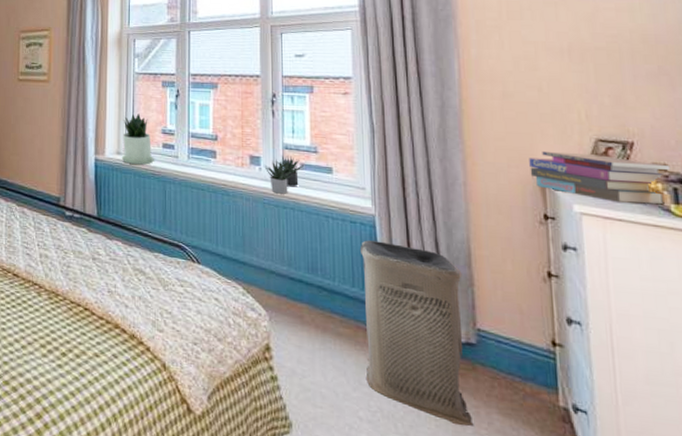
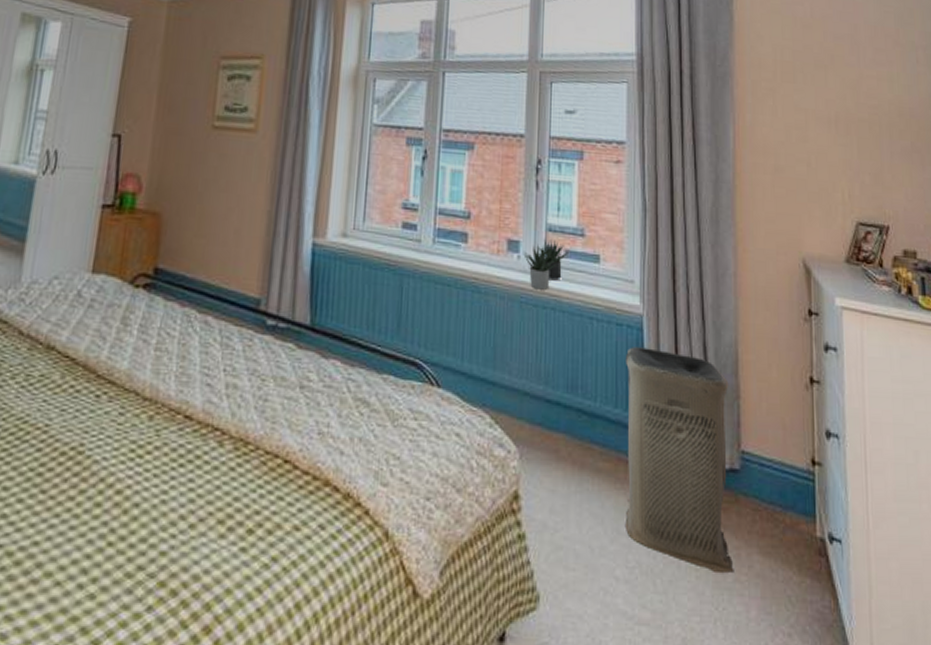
planter: present [121,113,155,165] -> none [347,180,392,252]
books: present [529,151,671,205] -> none [797,235,919,297]

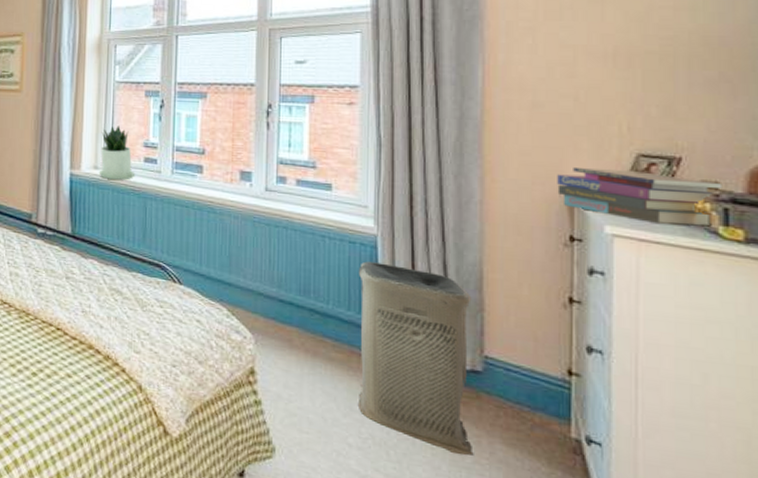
planter: none [347,180,392,252] -> present [98,125,136,180]
succulent plant: present [523,239,571,290] -> none [256,171,303,212]
books: none [797,235,919,297] -> present [557,166,723,227]

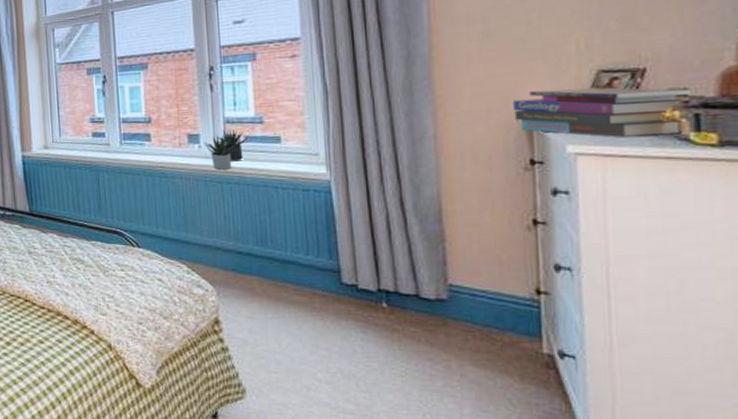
planter: present [98,125,136,180] -> none [48,105,85,157]
succulent plant: none [256,171,303,212] -> present [204,129,251,170]
laundry basket: present [357,261,474,456] -> none [313,206,444,379]

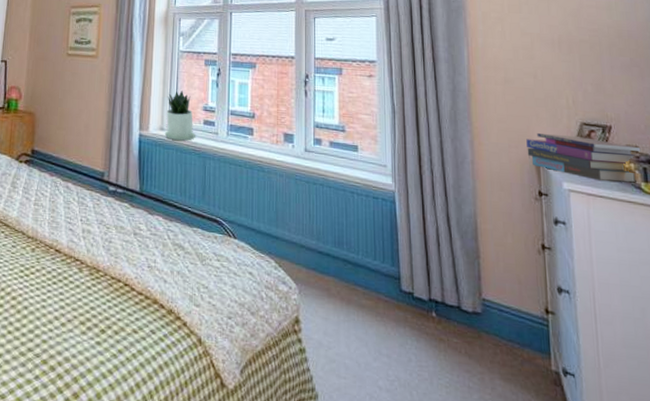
planter: none [48,105,85,157] -> present [164,91,196,141]
succulent plant: present [204,129,251,170] -> none [297,133,335,171]

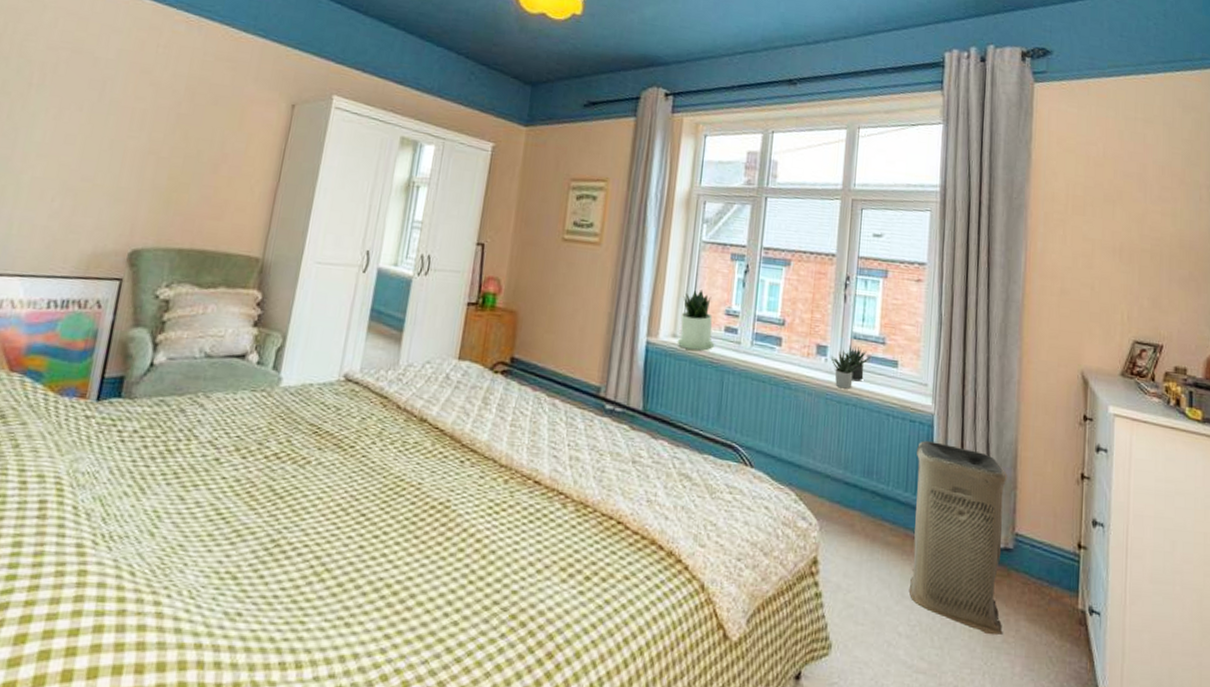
succulent plant: none [297,133,335,171] -> present [830,346,873,389]
laundry basket: none [381,215,479,392] -> present [908,441,1008,635]
books: present [526,132,641,183] -> none [1076,350,1189,408]

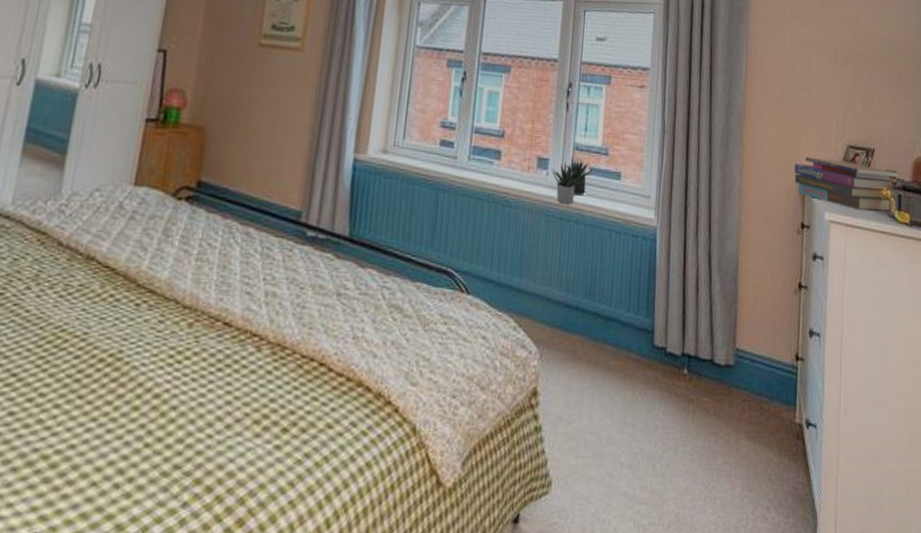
planter: present [677,290,715,351] -> none [387,100,430,167]
laundry basket: present [908,441,1008,635] -> none [630,256,729,456]
books: none [1076,350,1189,408] -> present [794,156,898,212]

